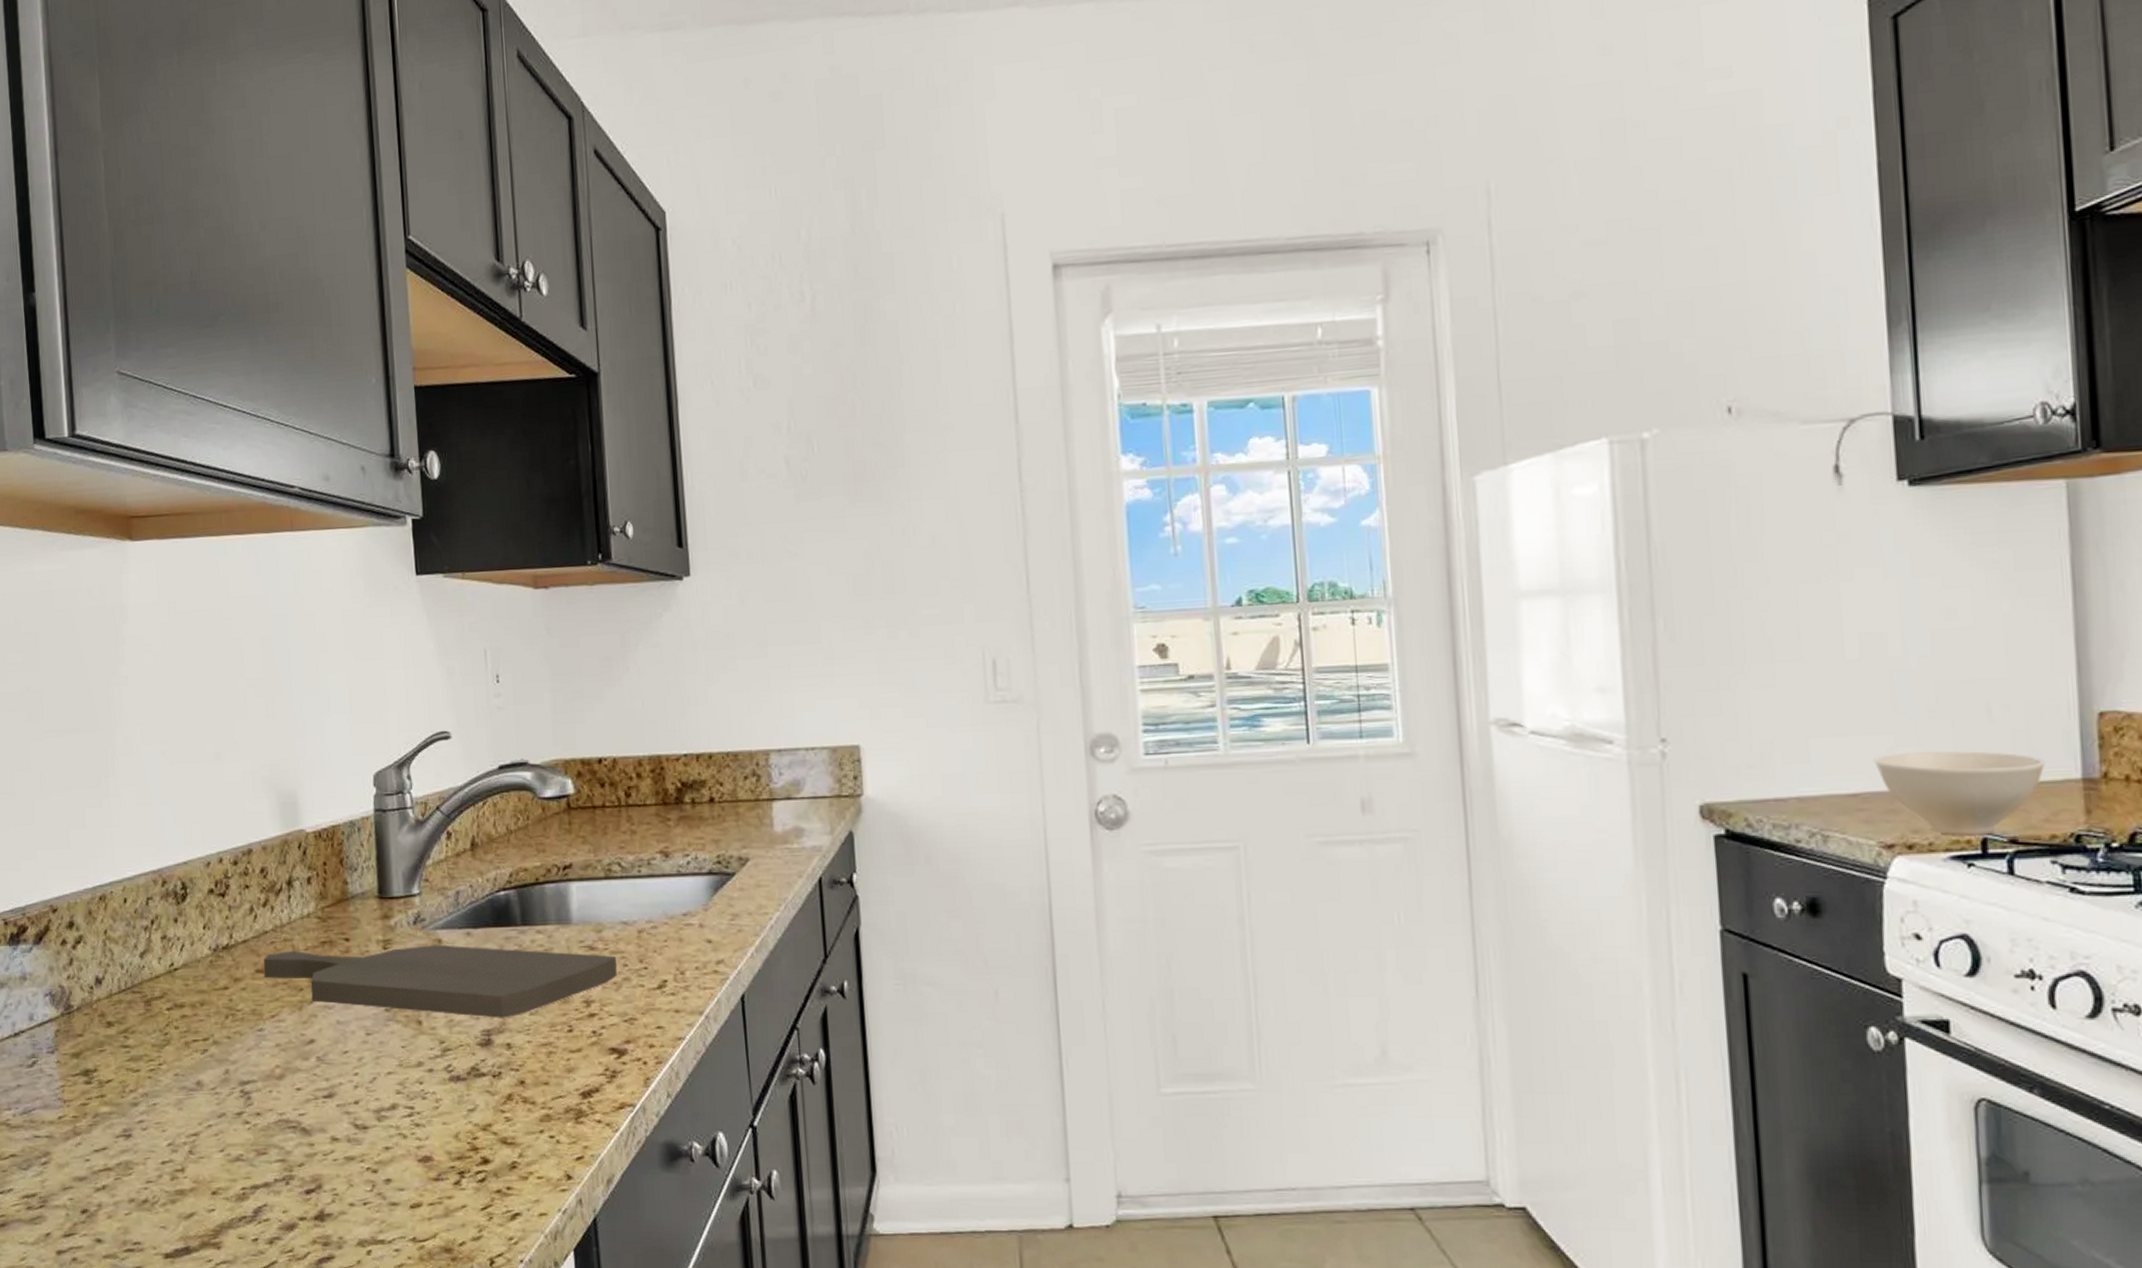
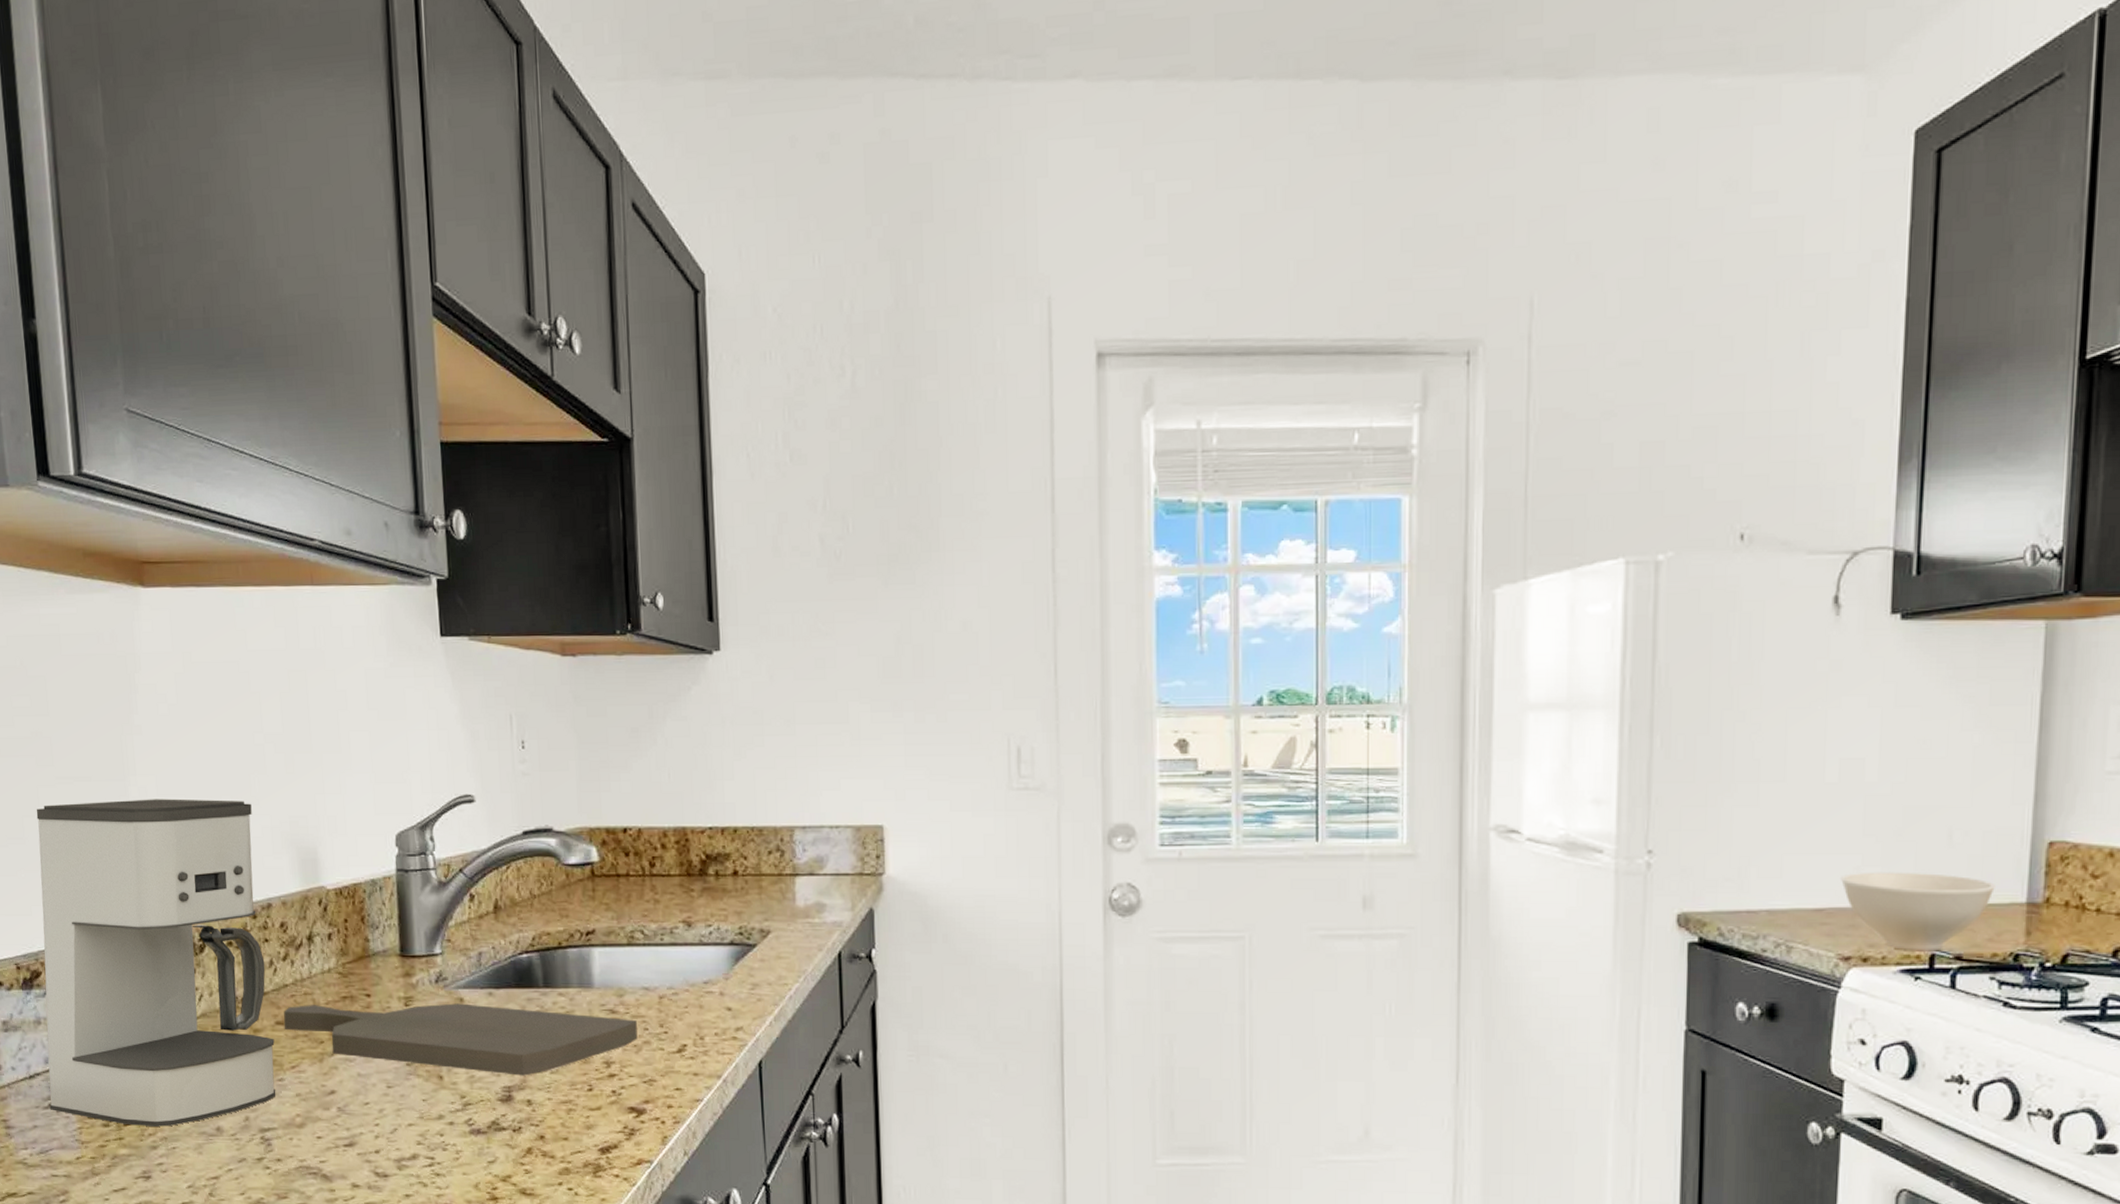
coffee maker: none [26,746,256,1082] -> present [36,799,276,1127]

